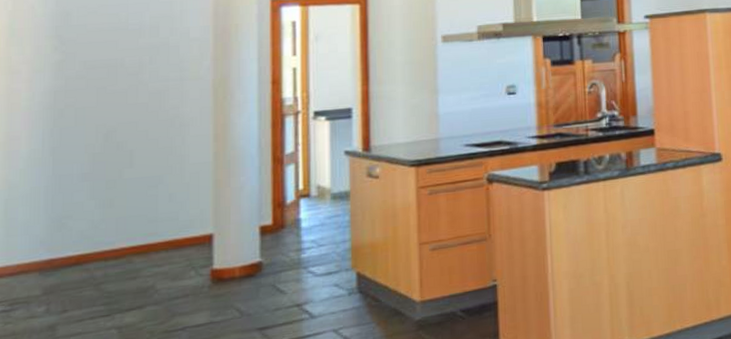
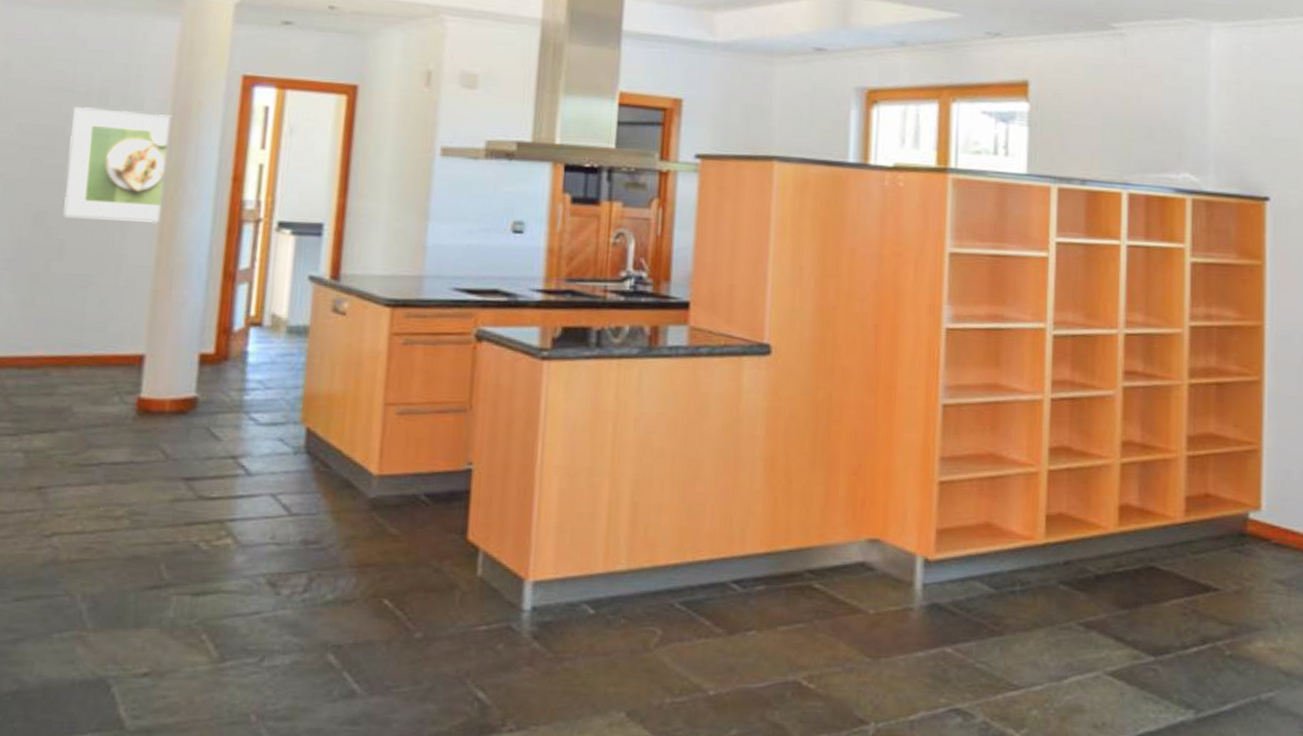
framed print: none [129,38,215,132] -> present [63,107,173,224]

